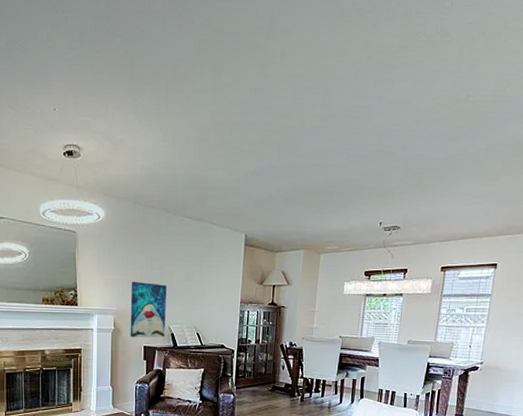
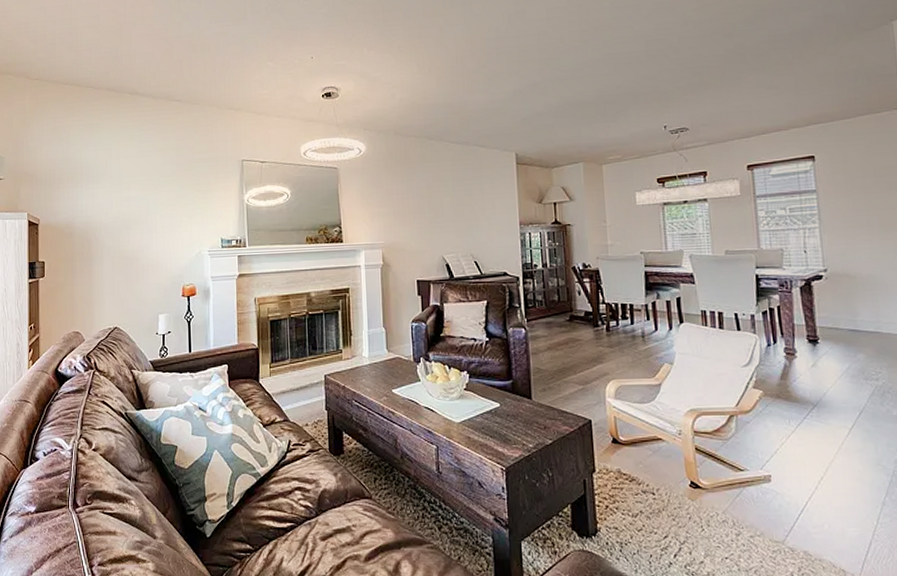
wall art: present [130,281,167,338] -> none [398,211,439,271]

